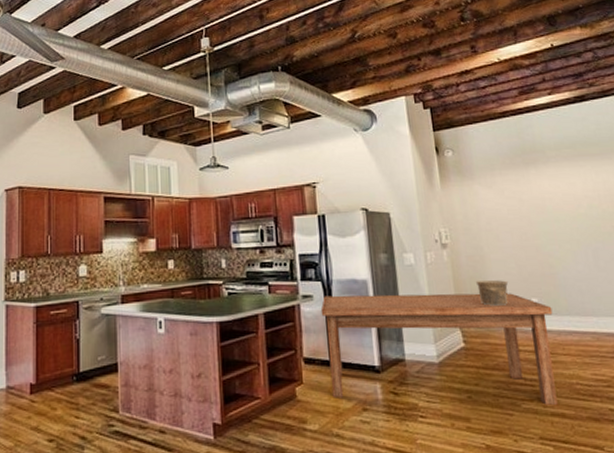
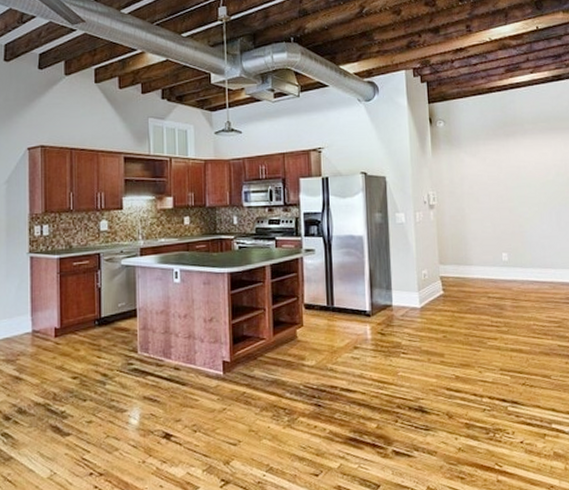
dining table: present [320,293,558,406] -> none [321,248,519,343]
ceramic pot: present [475,279,509,306] -> none [456,236,484,259]

